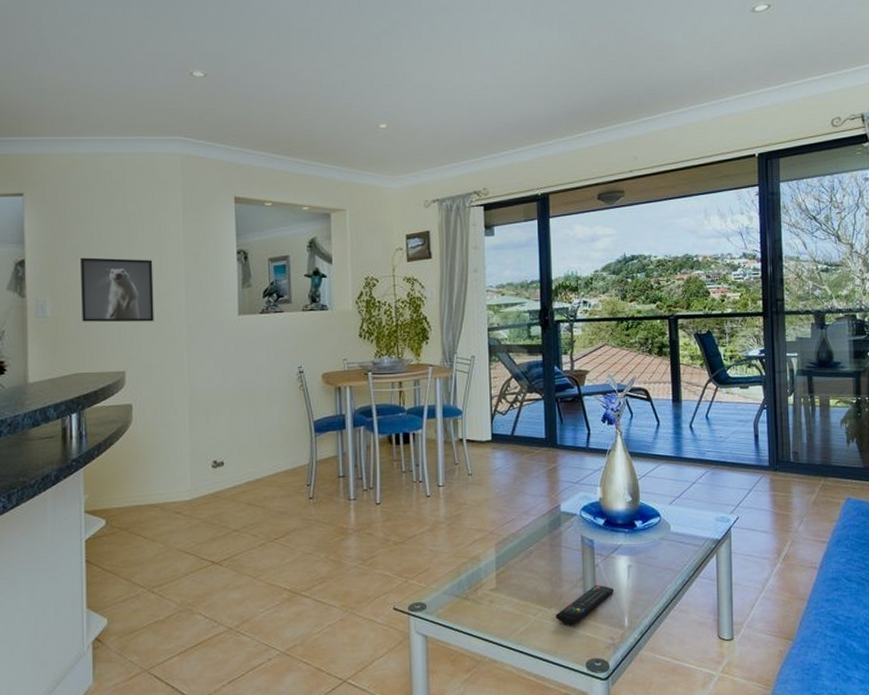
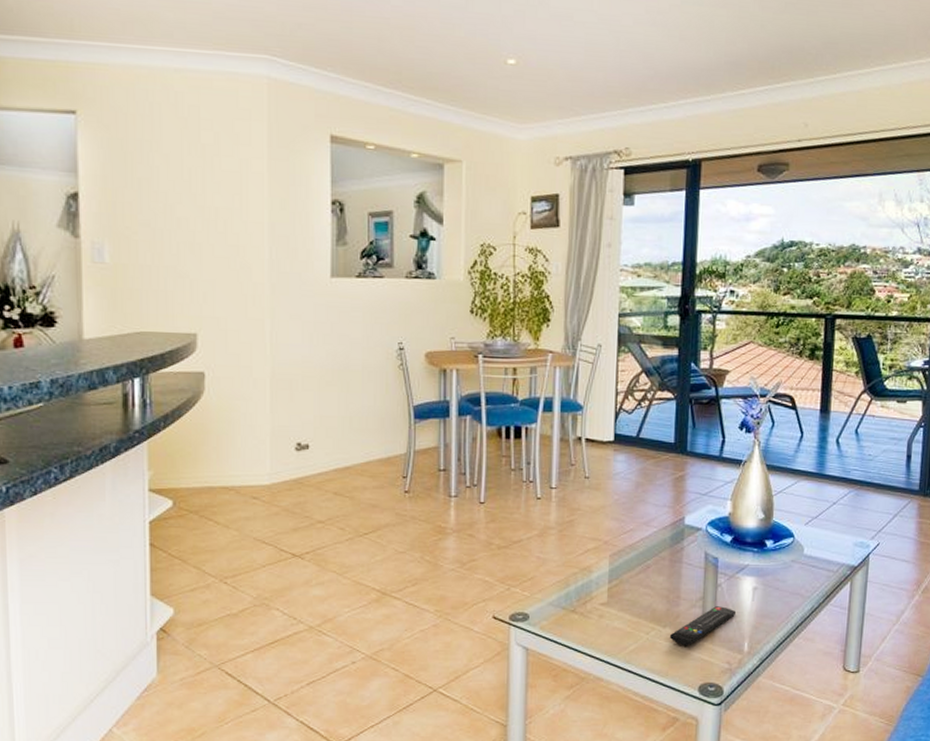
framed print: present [81,257,154,323] -> none [145,195,232,278]

